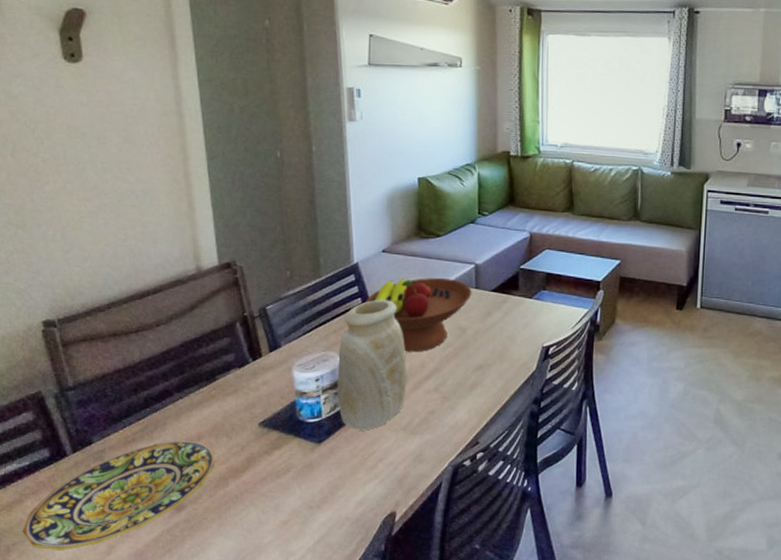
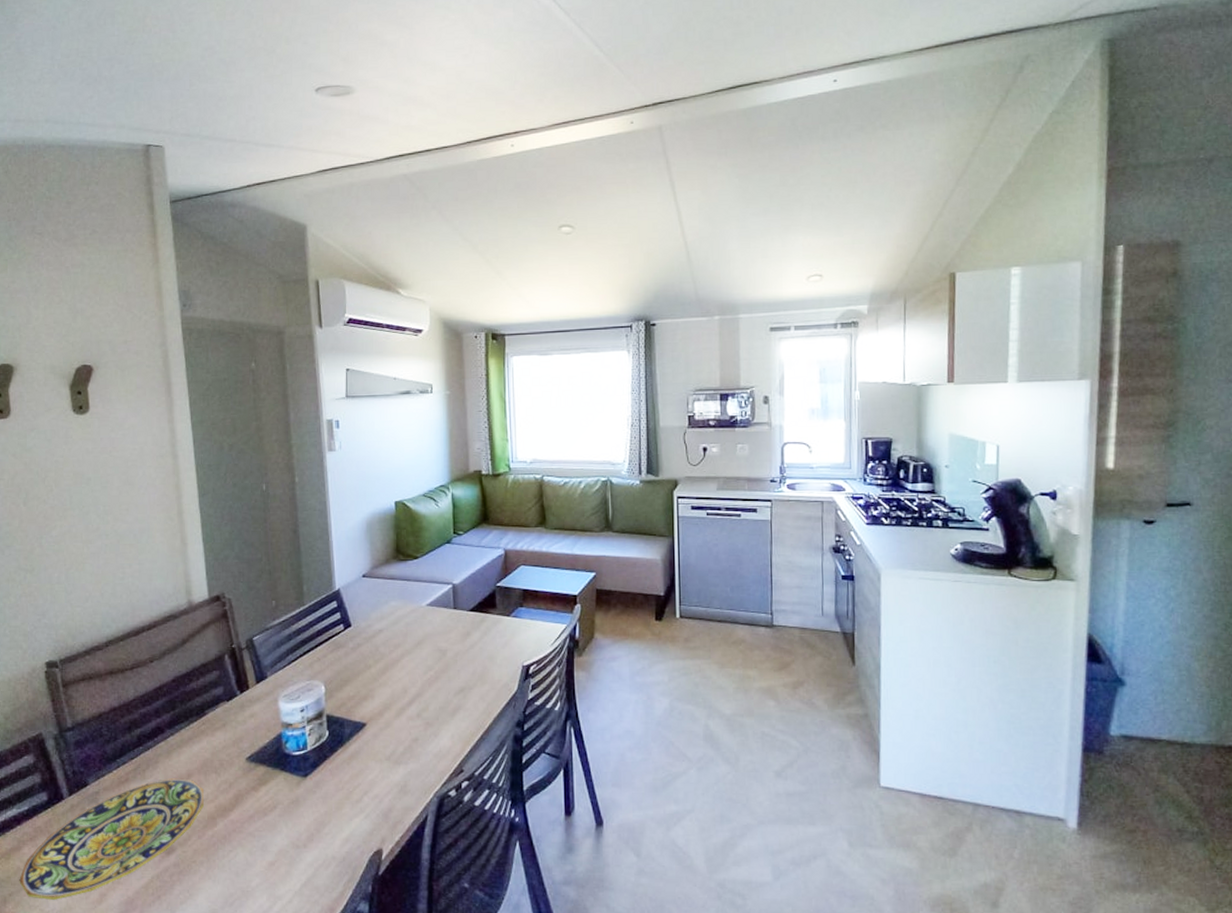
vase: present [338,299,407,430] -> none [322,625,390,762]
fruit bowl: present [366,277,472,352] -> none [348,599,450,677]

